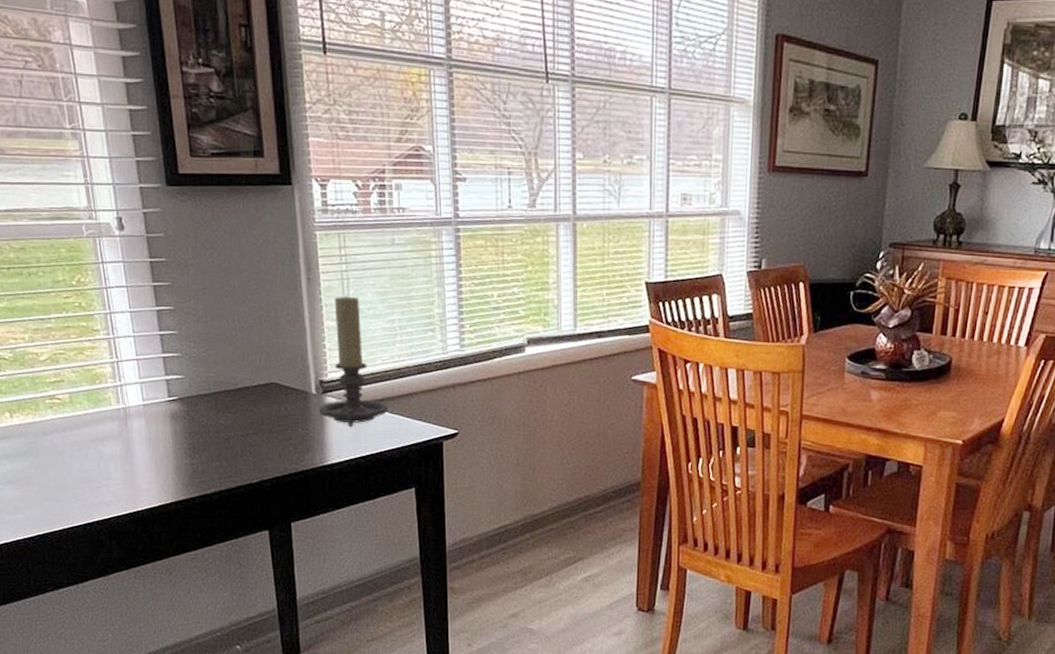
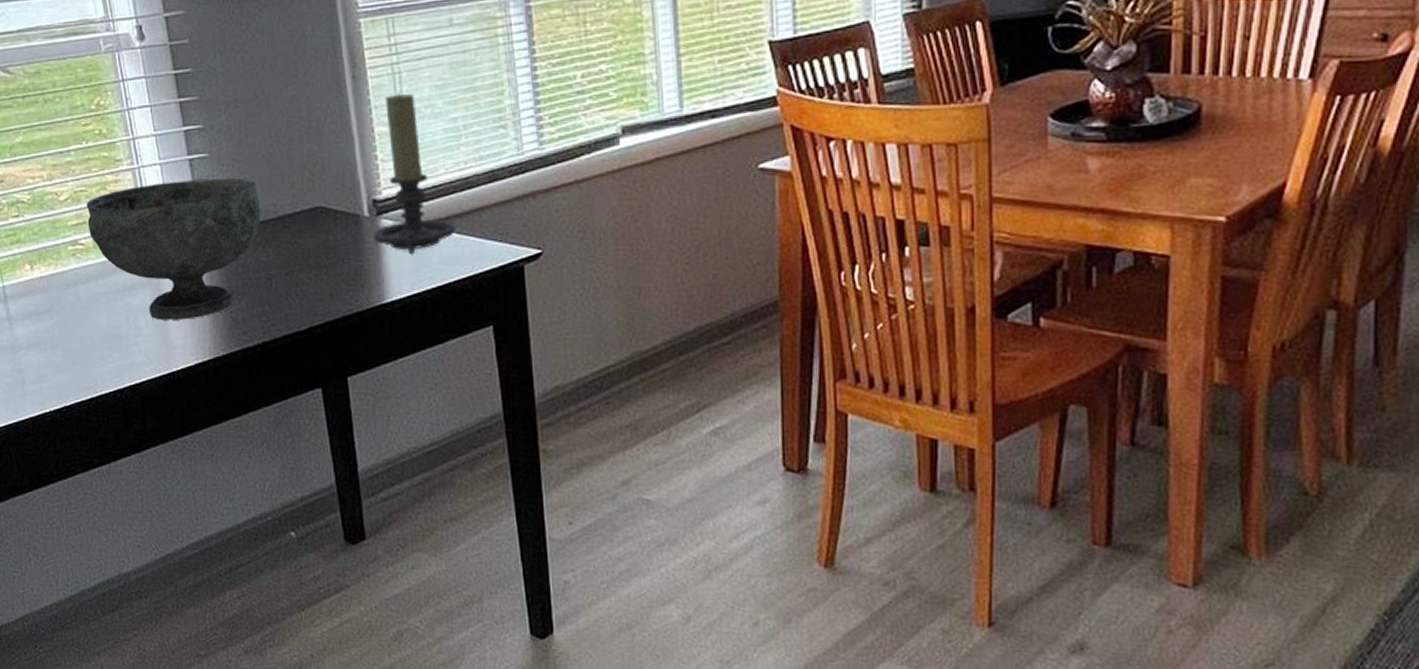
decorative bowl: none [64,352,223,468] -> present [86,177,261,320]

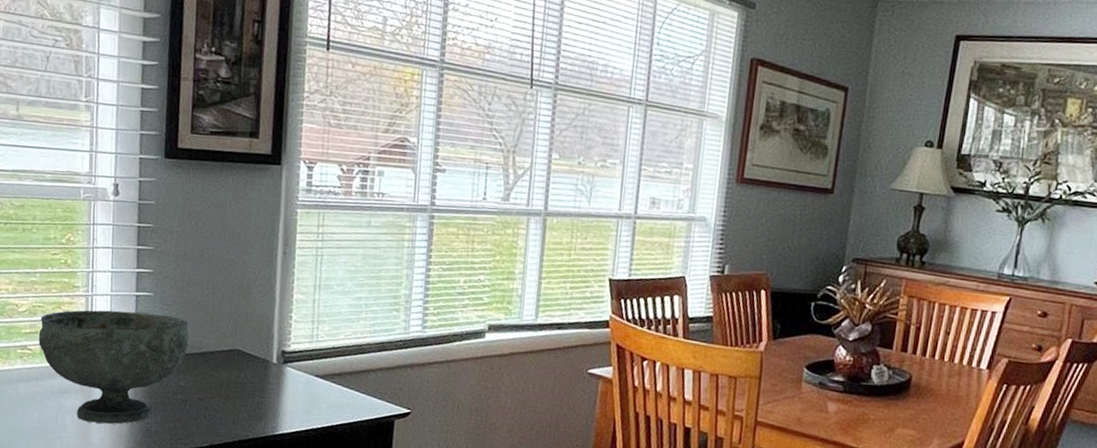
candle holder: present [374,92,456,254] -> none [277,270,346,398]

